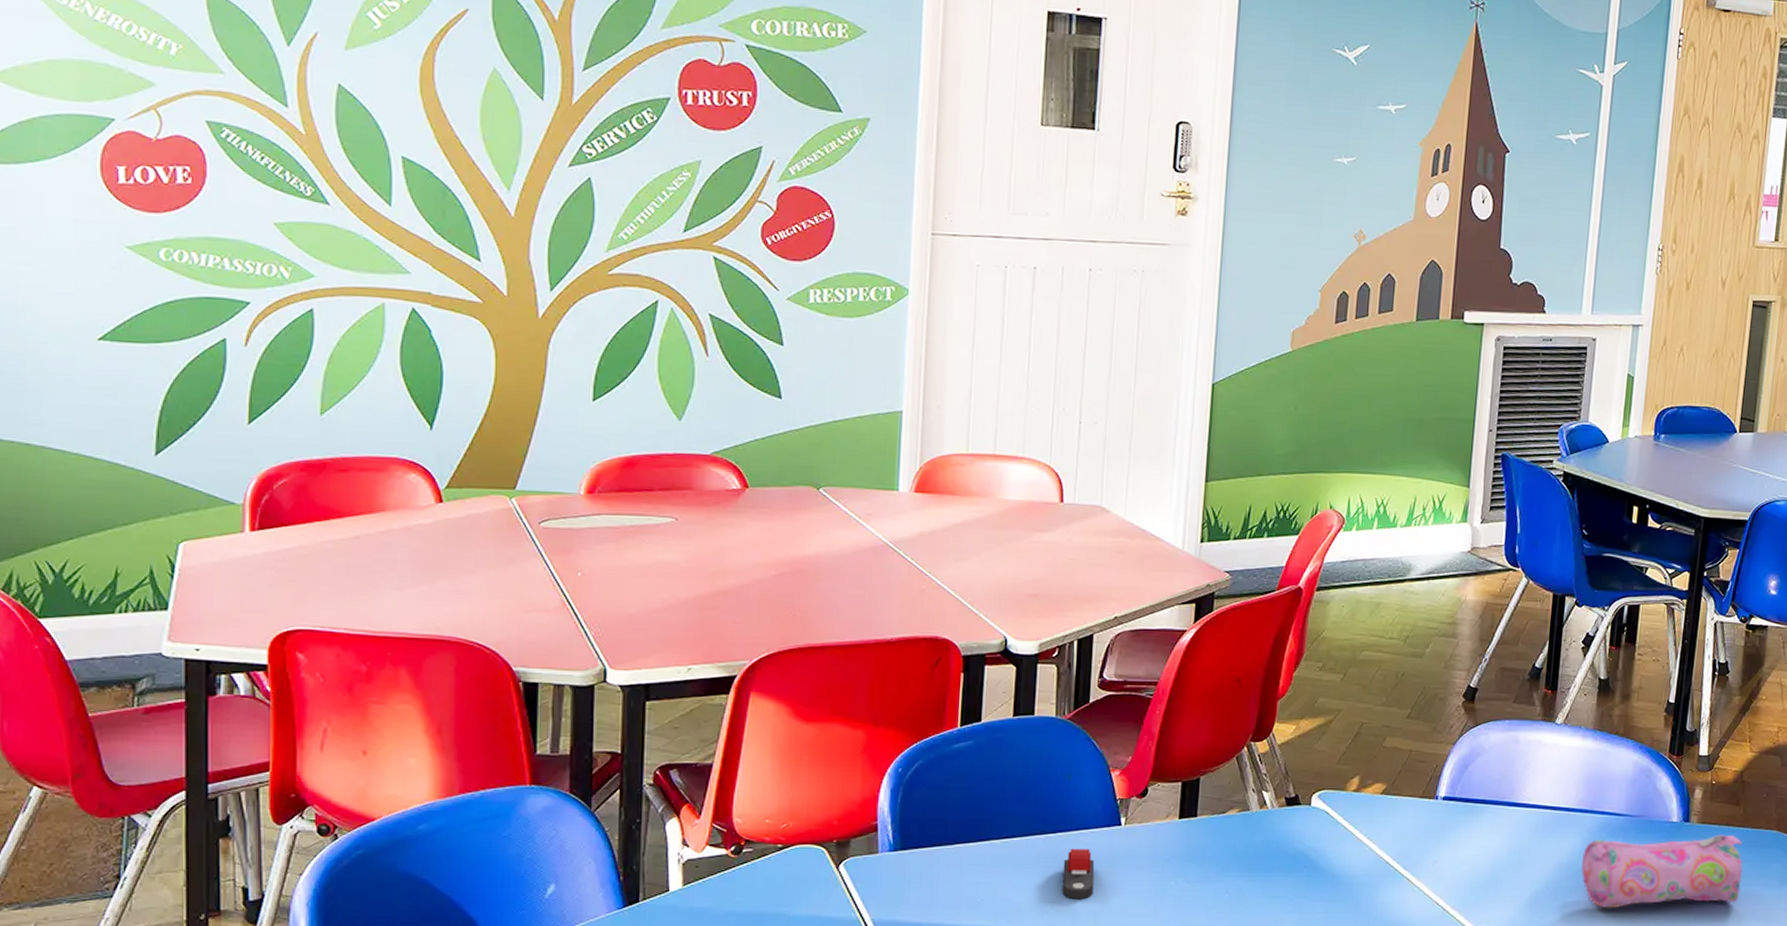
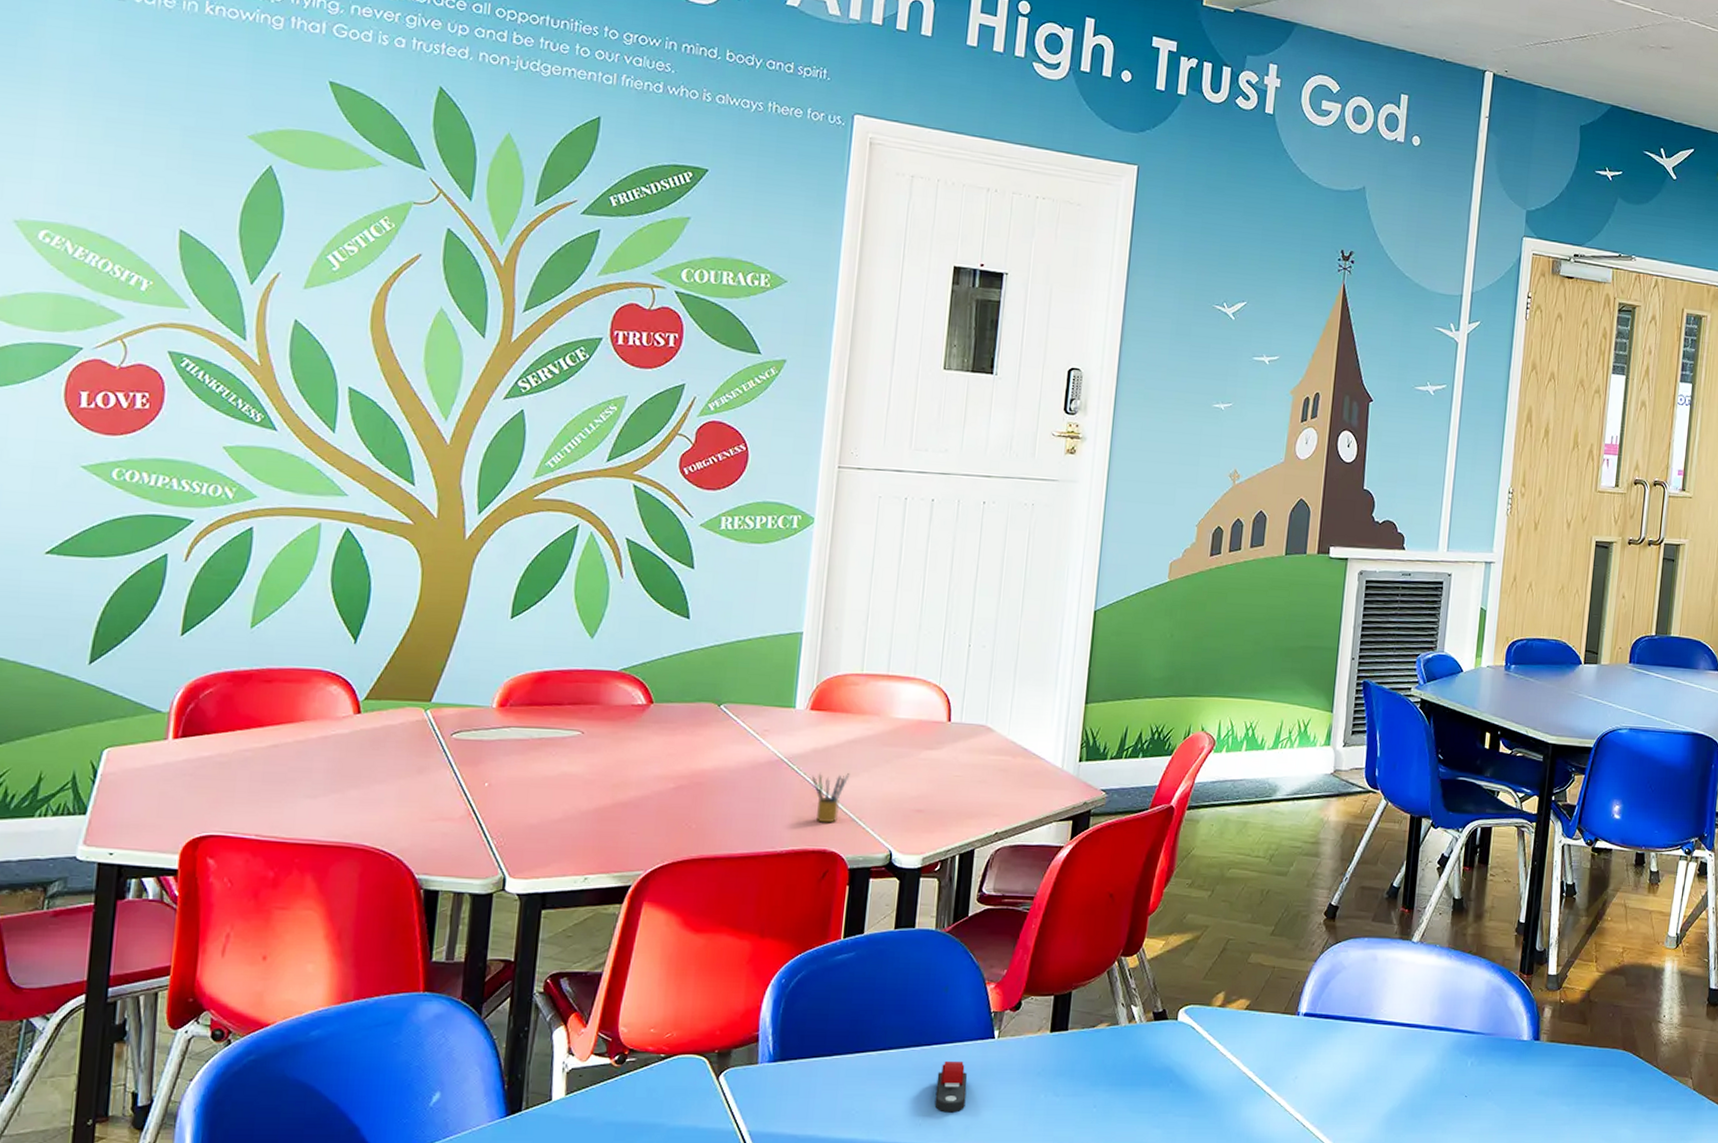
pencil box: none [918,557,959,609] -> present [811,772,850,823]
pencil case: present [1581,834,1743,909] -> none [1436,1053,1590,1127]

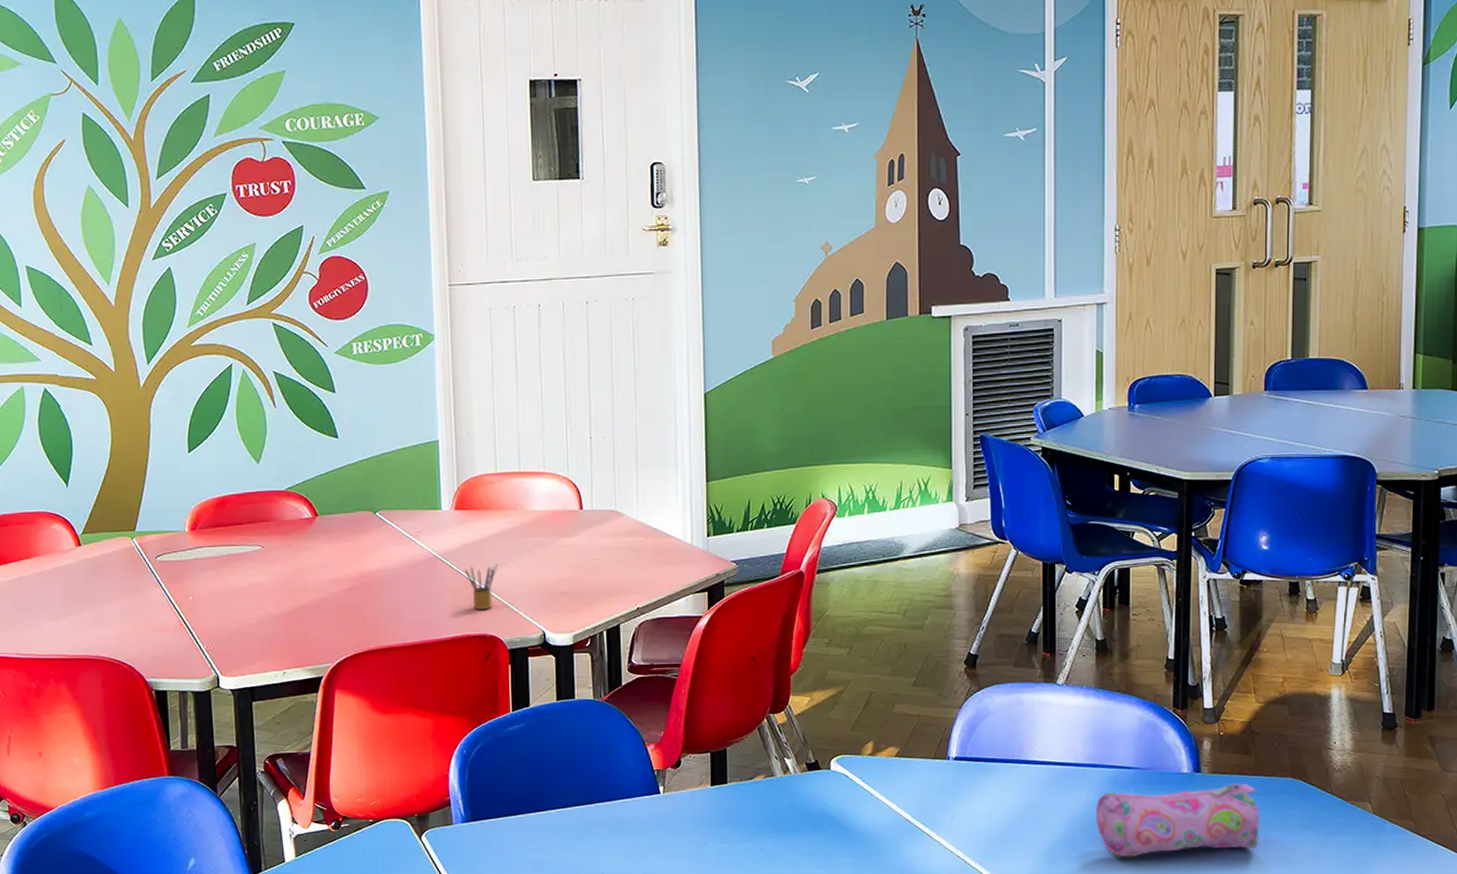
stapler: present [934,1062,968,1113] -> none [612,816,641,861]
pencil case: none [1436,1053,1590,1127] -> present [1096,783,1260,858]

